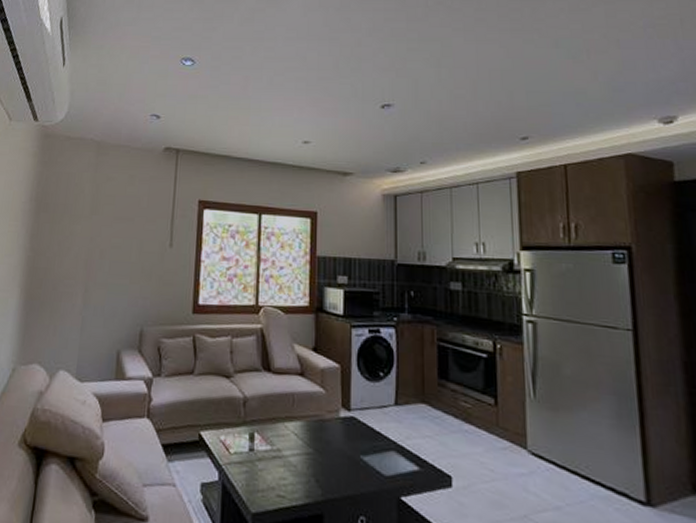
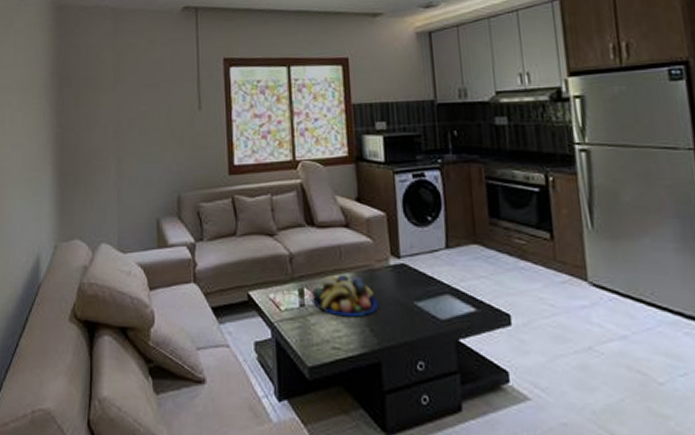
fruit bowl: none [261,422,327,467] -> present [311,274,379,317]

